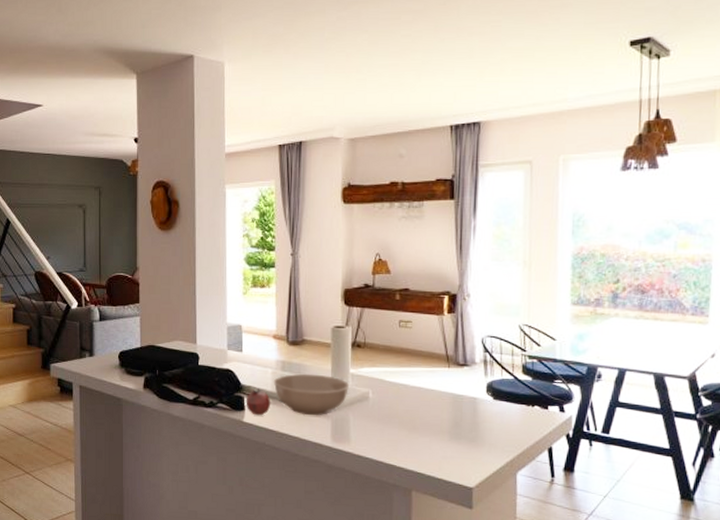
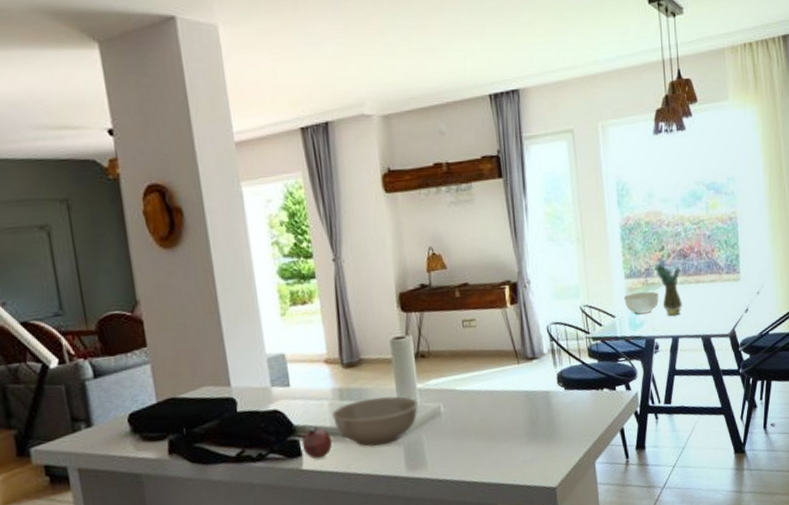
bowl: none [567,320,607,342] -> present [623,291,659,315]
vase: none [606,295,636,348] -> present [654,263,682,316]

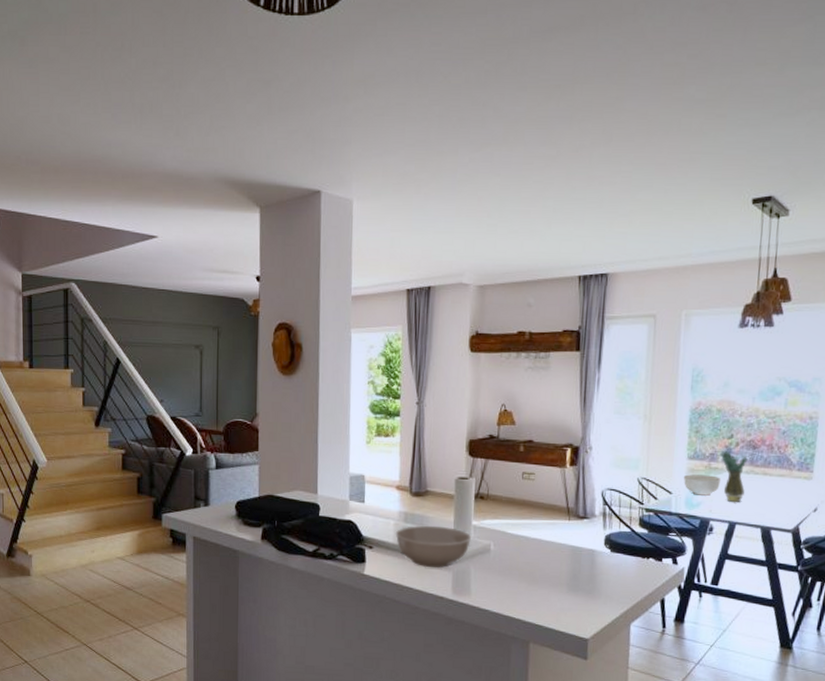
fruit: present [300,425,333,459] -> none [367,537,393,568]

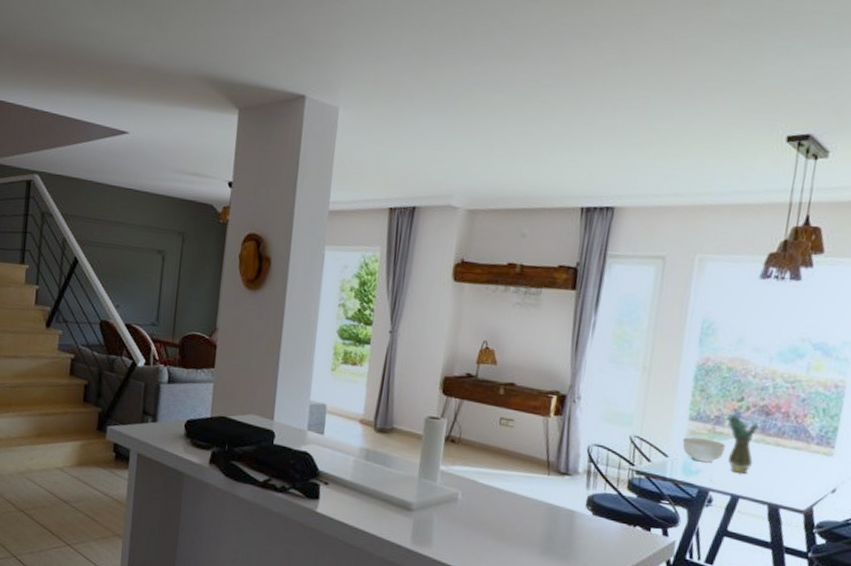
bowl: present [395,525,471,568] -> none [354,464,437,514]

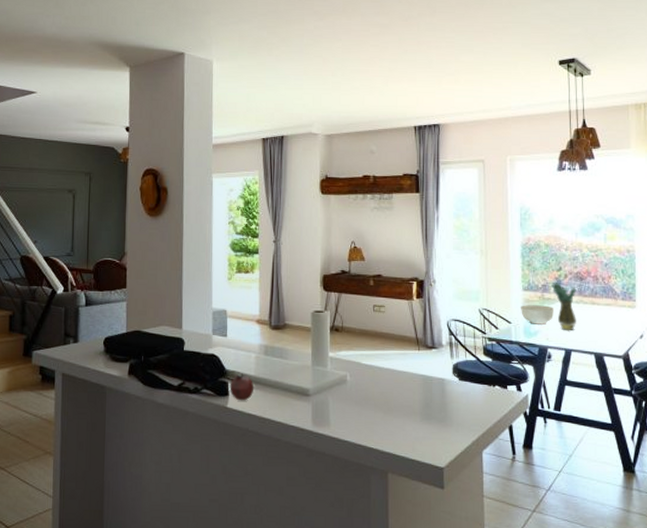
fruit: none [321,472,350,507] -> present [230,370,255,401]

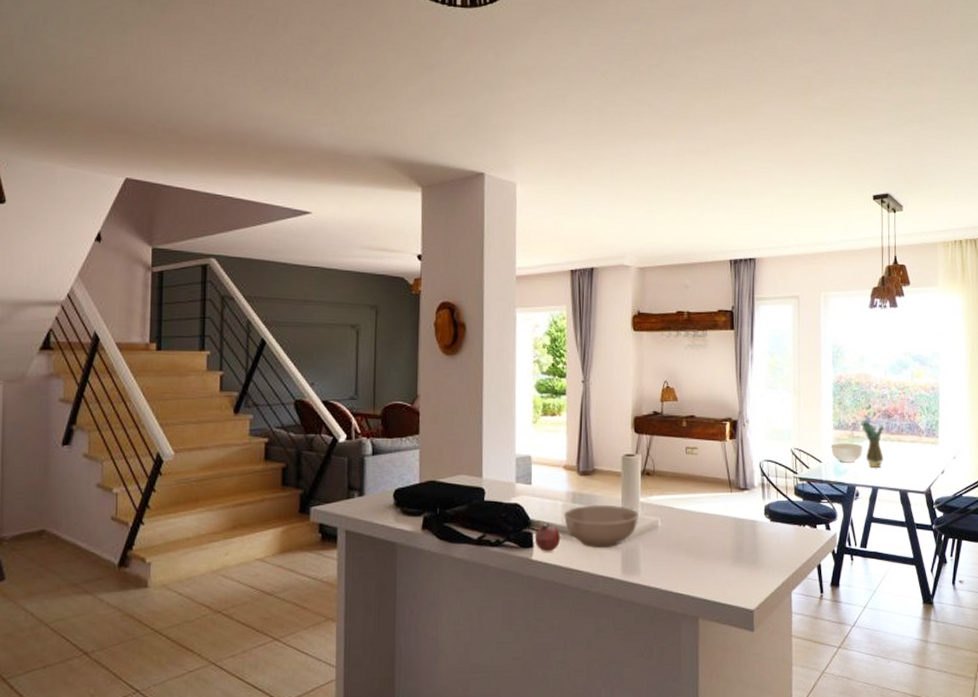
bowl: none [256,357,328,400] -> present [563,504,639,549]

